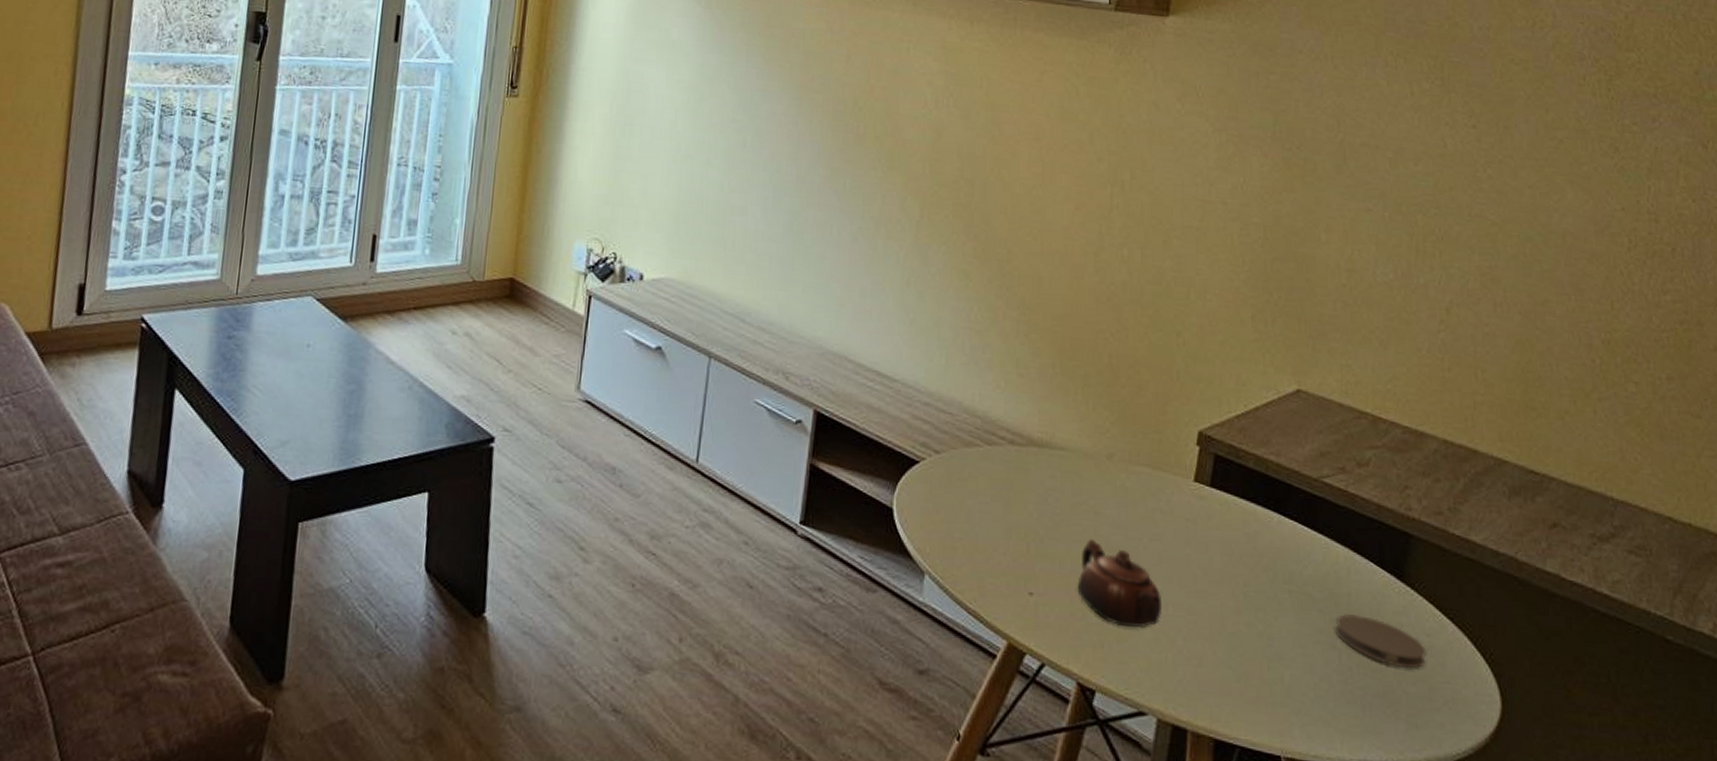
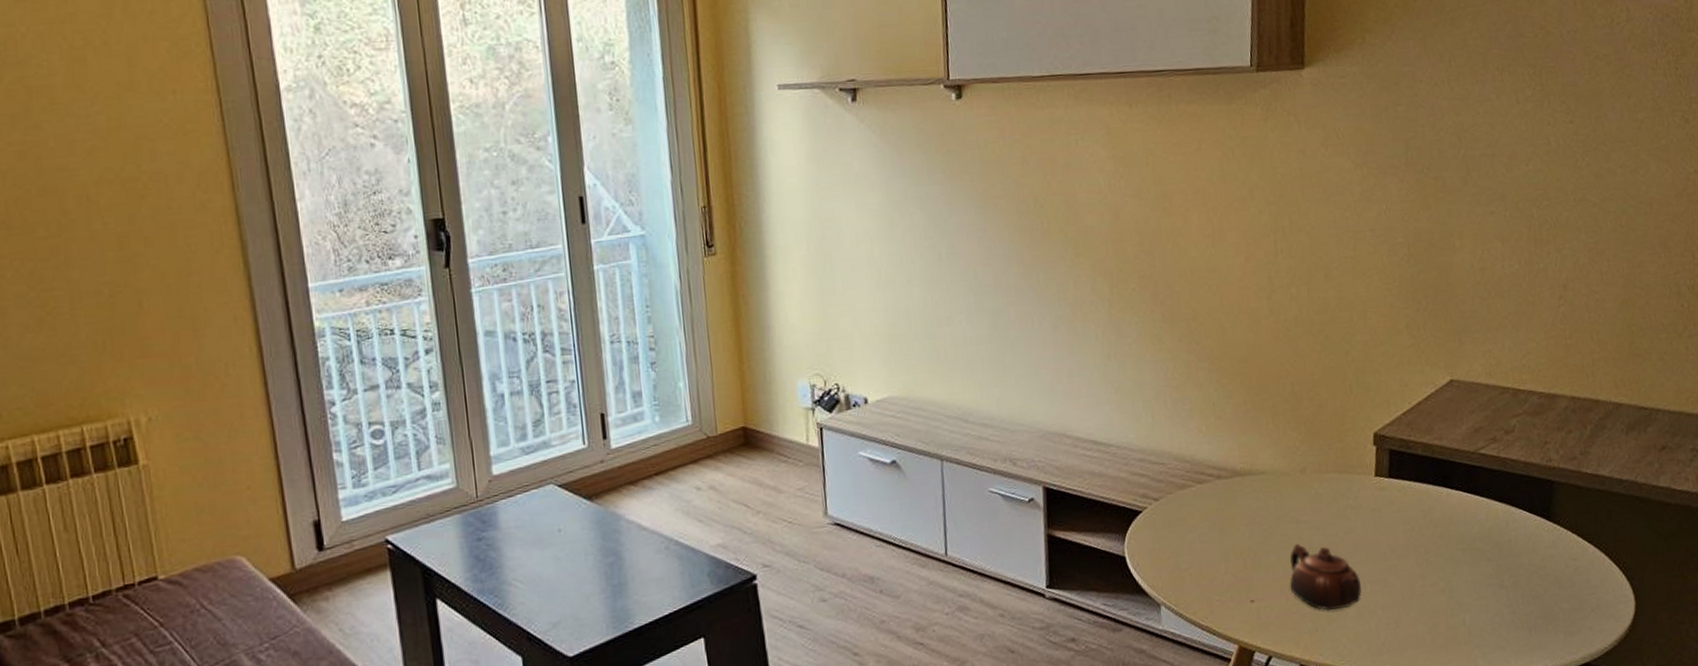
coaster: present [1335,613,1427,669] -> none [1501,555,1575,592]

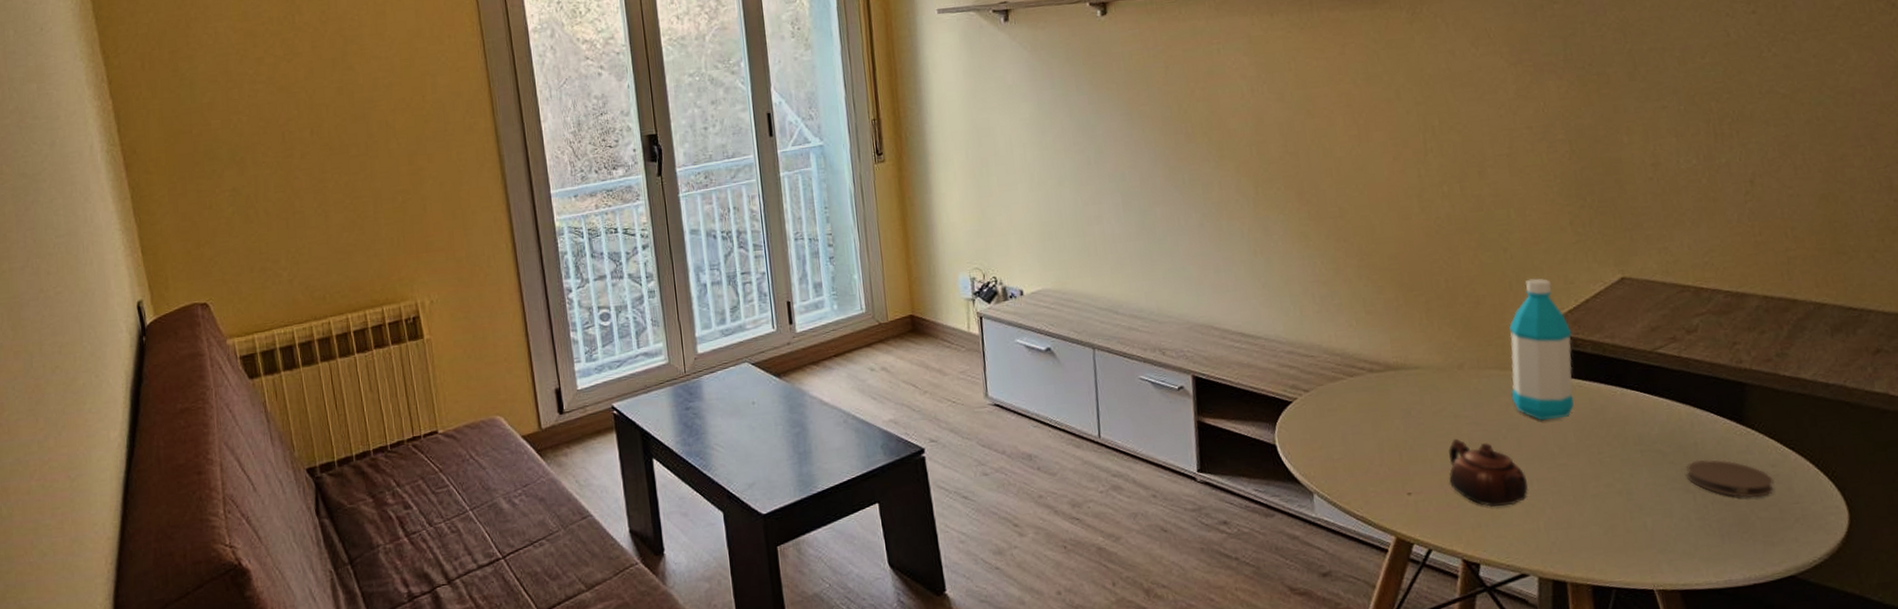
water bottle: none [1349,381,1405,523] -> present [1509,278,1574,421]
coaster: none [1501,555,1575,592] -> present [1687,459,1774,499]

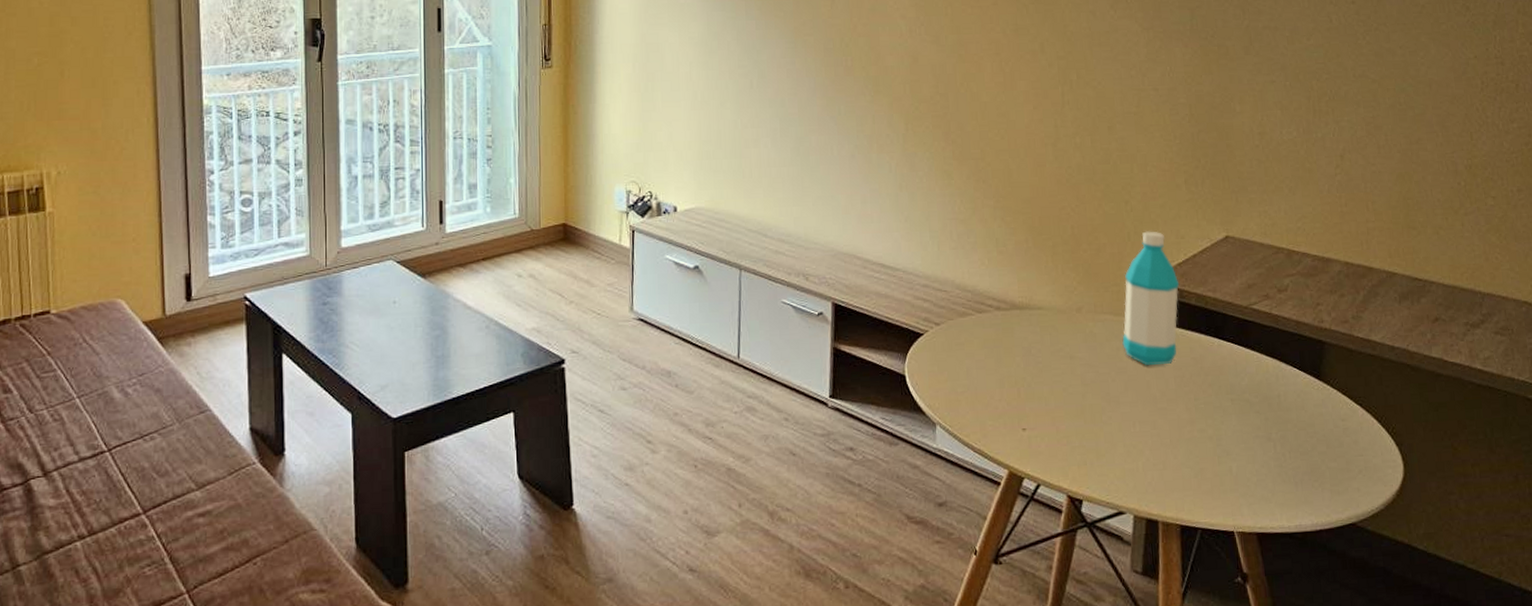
teapot: present [1449,438,1528,507] -> none [1061,378,1131,446]
coaster: present [1687,459,1774,499] -> none [1270,410,1343,449]

